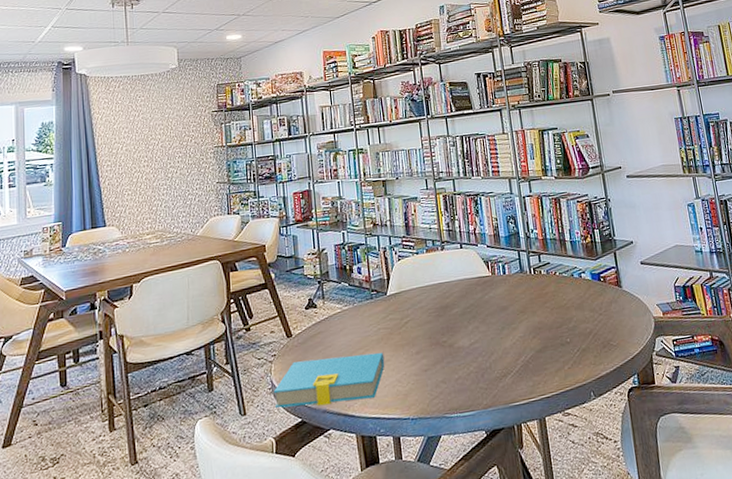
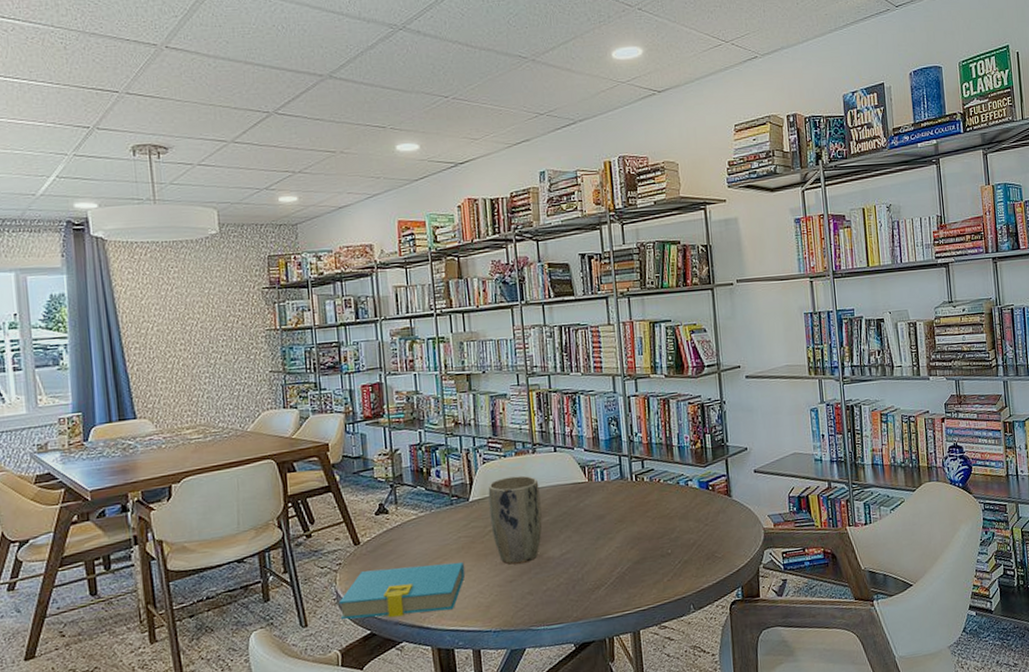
plant pot: none [403,270,452,354] -> present [488,475,543,565]

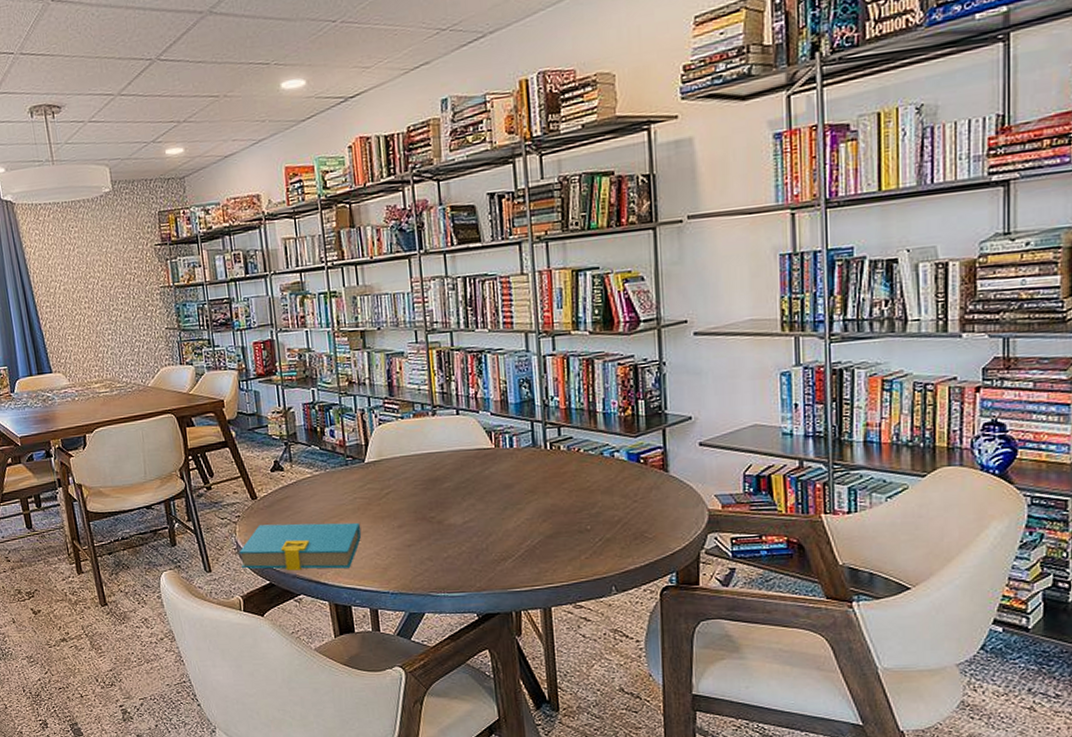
plant pot: present [488,475,543,565] -> none [384,438,443,529]

